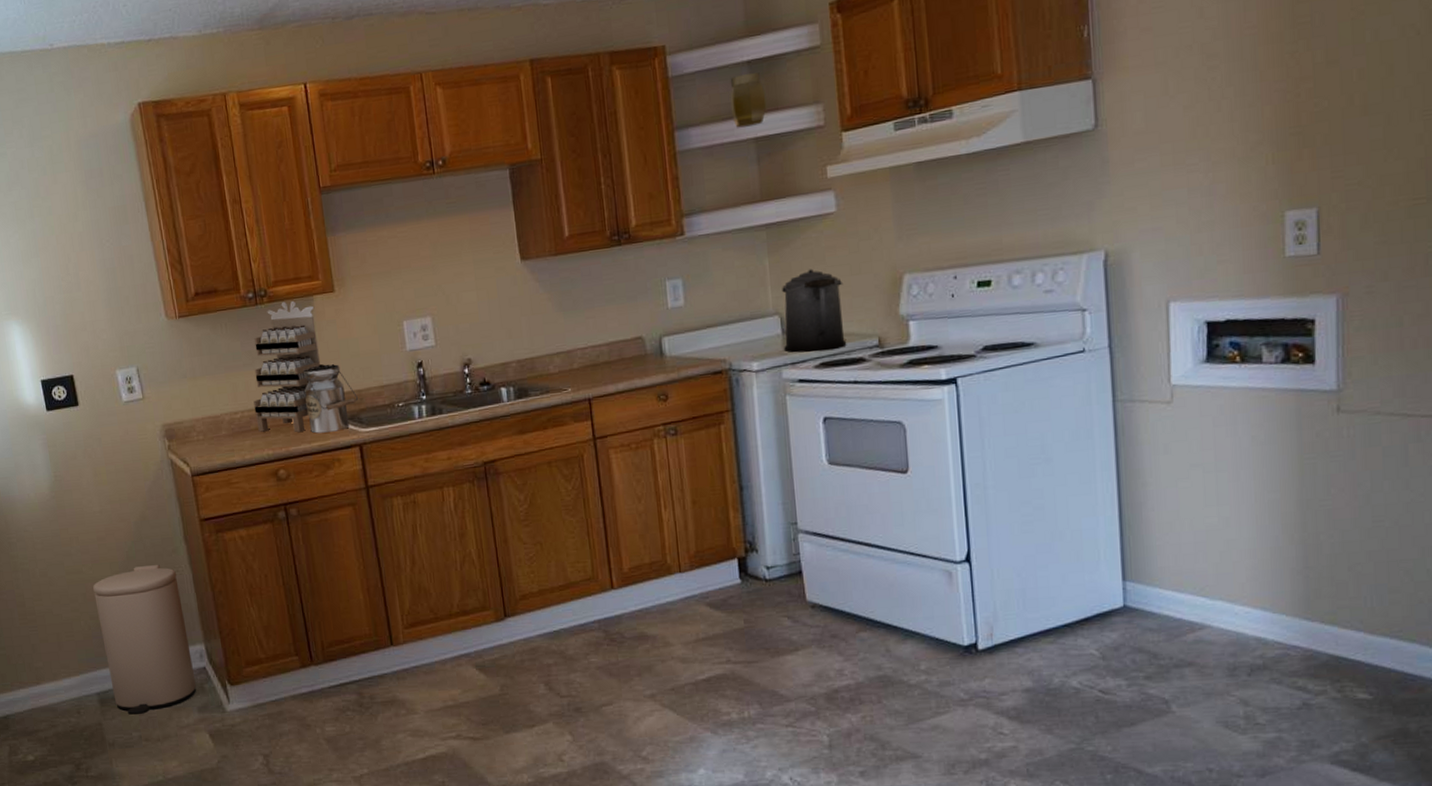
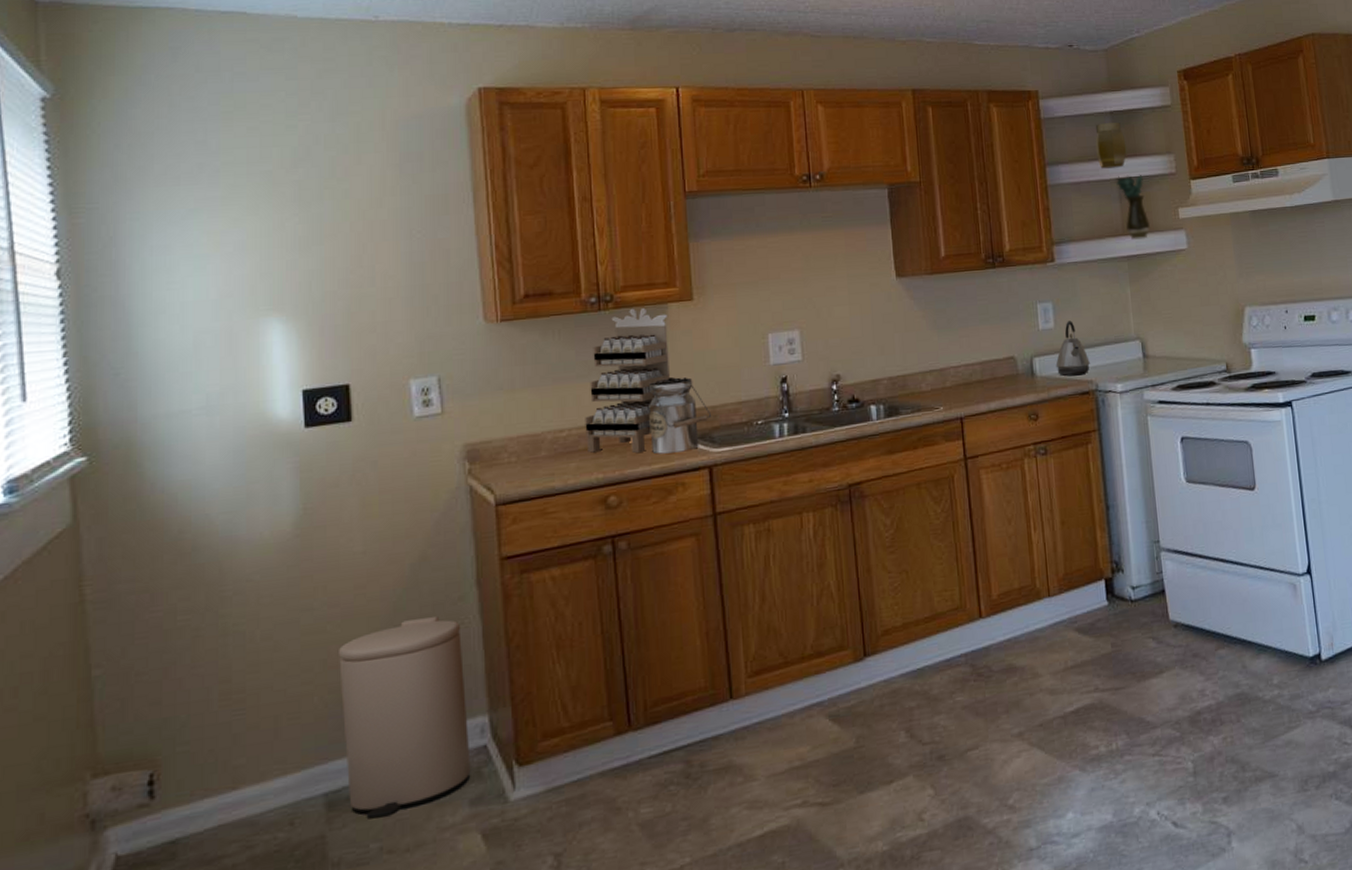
kettle: none [686,297,723,356] -> present [1055,321,1090,377]
vase: none [754,130,794,206] -> present [1116,174,1151,240]
cooking pot: present [782,269,847,353] -> none [1142,298,1199,376]

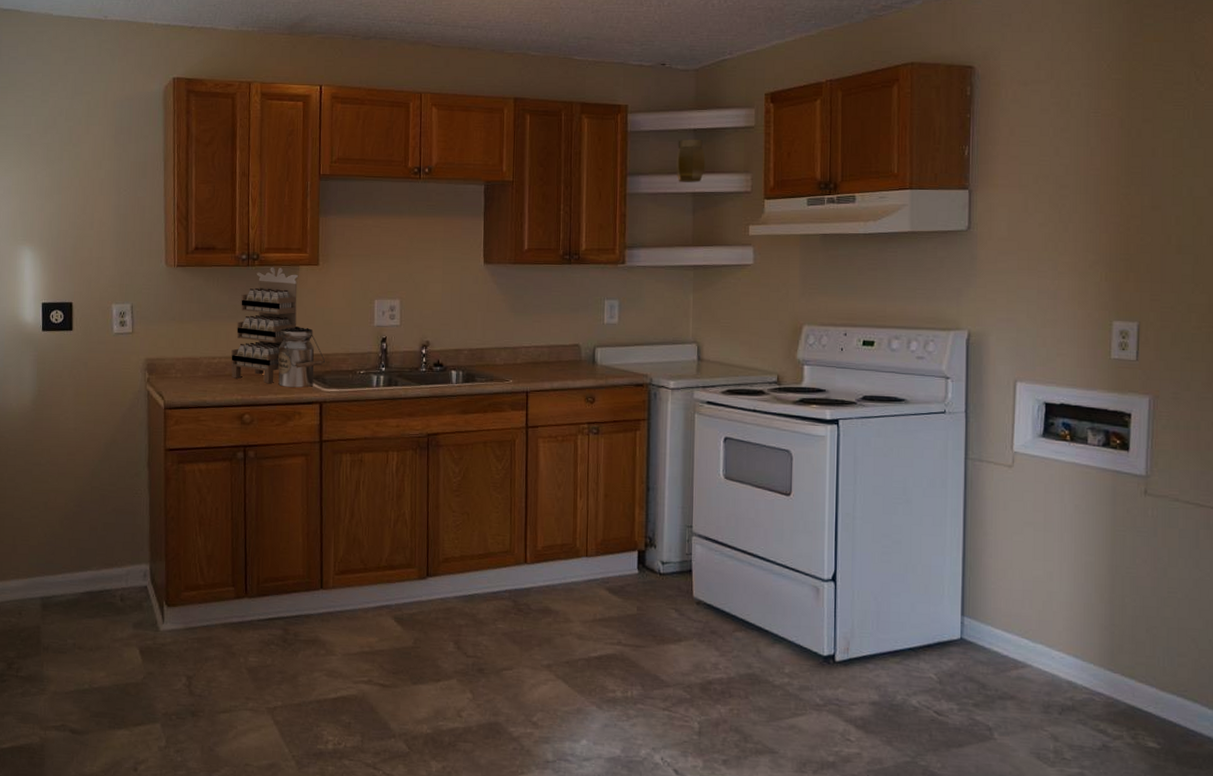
pedal bin: present [337,615,471,820] -> none [54,484,136,623]
kettle: present [1055,321,1090,377] -> none [615,319,647,369]
vase: present [1116,174,1151,240] -> none [692,189,720,251]

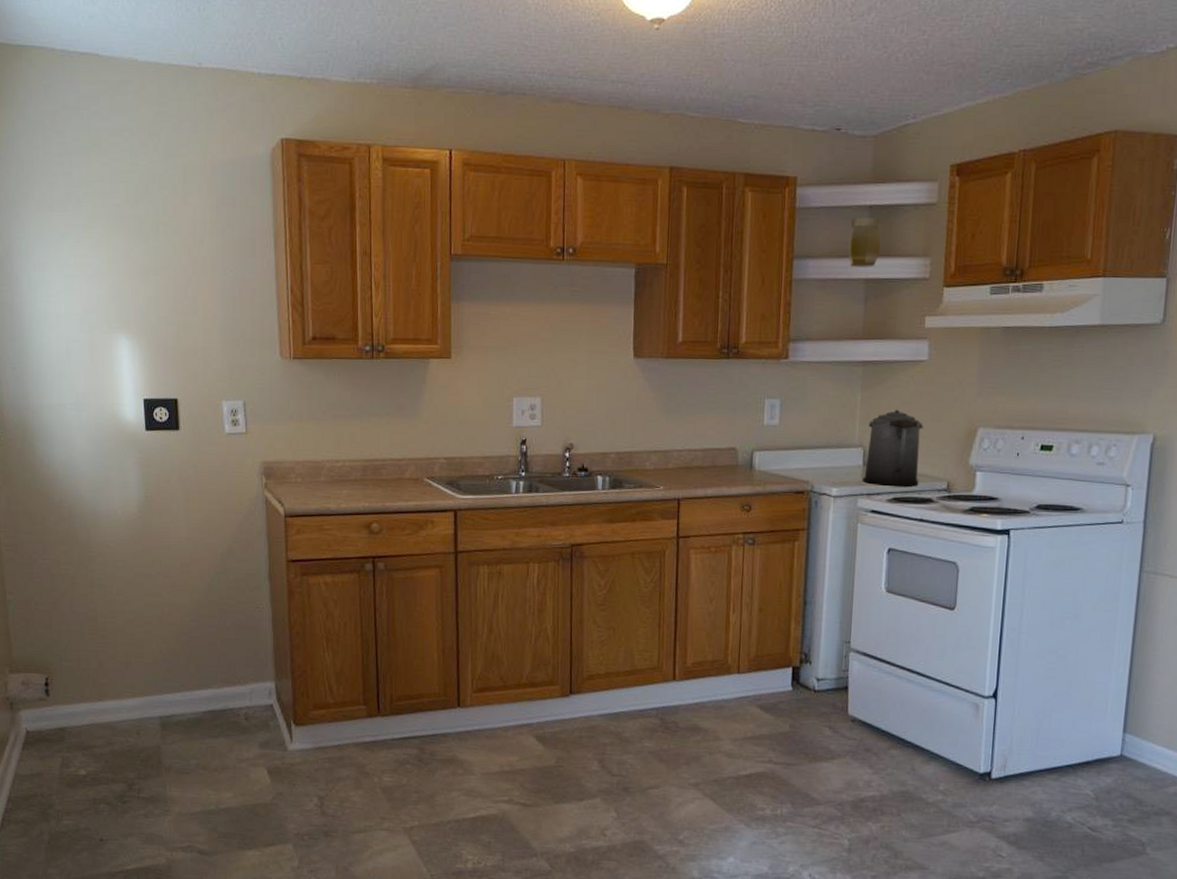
spice rack: present [231,267,325,388] -> none [356,360,459,494]
cooking pot: none [698,309,753,380] -> present [863,409,924,487]

